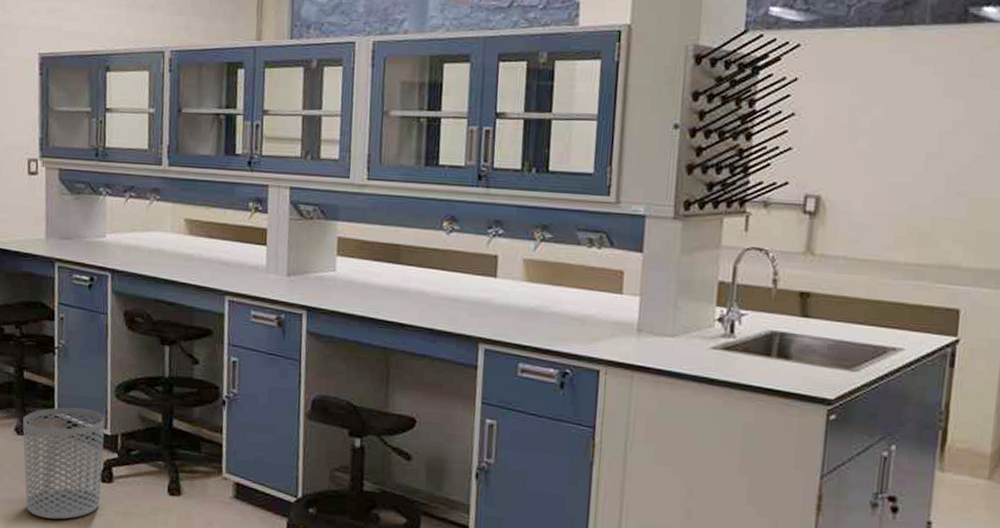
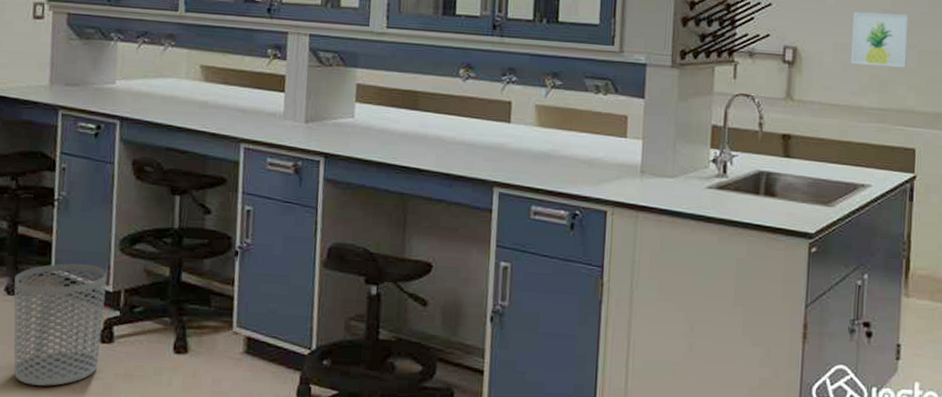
wall art: none [885,155,959,219] -> present [851,11,909,68]

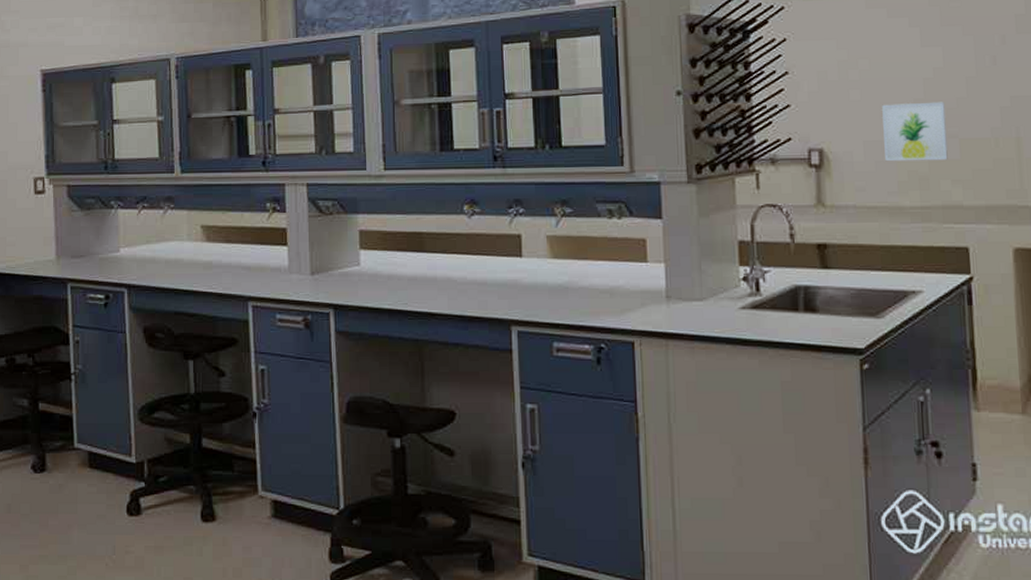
waste bin: present [13,263,108,386] -> none [40,437,129,563]

